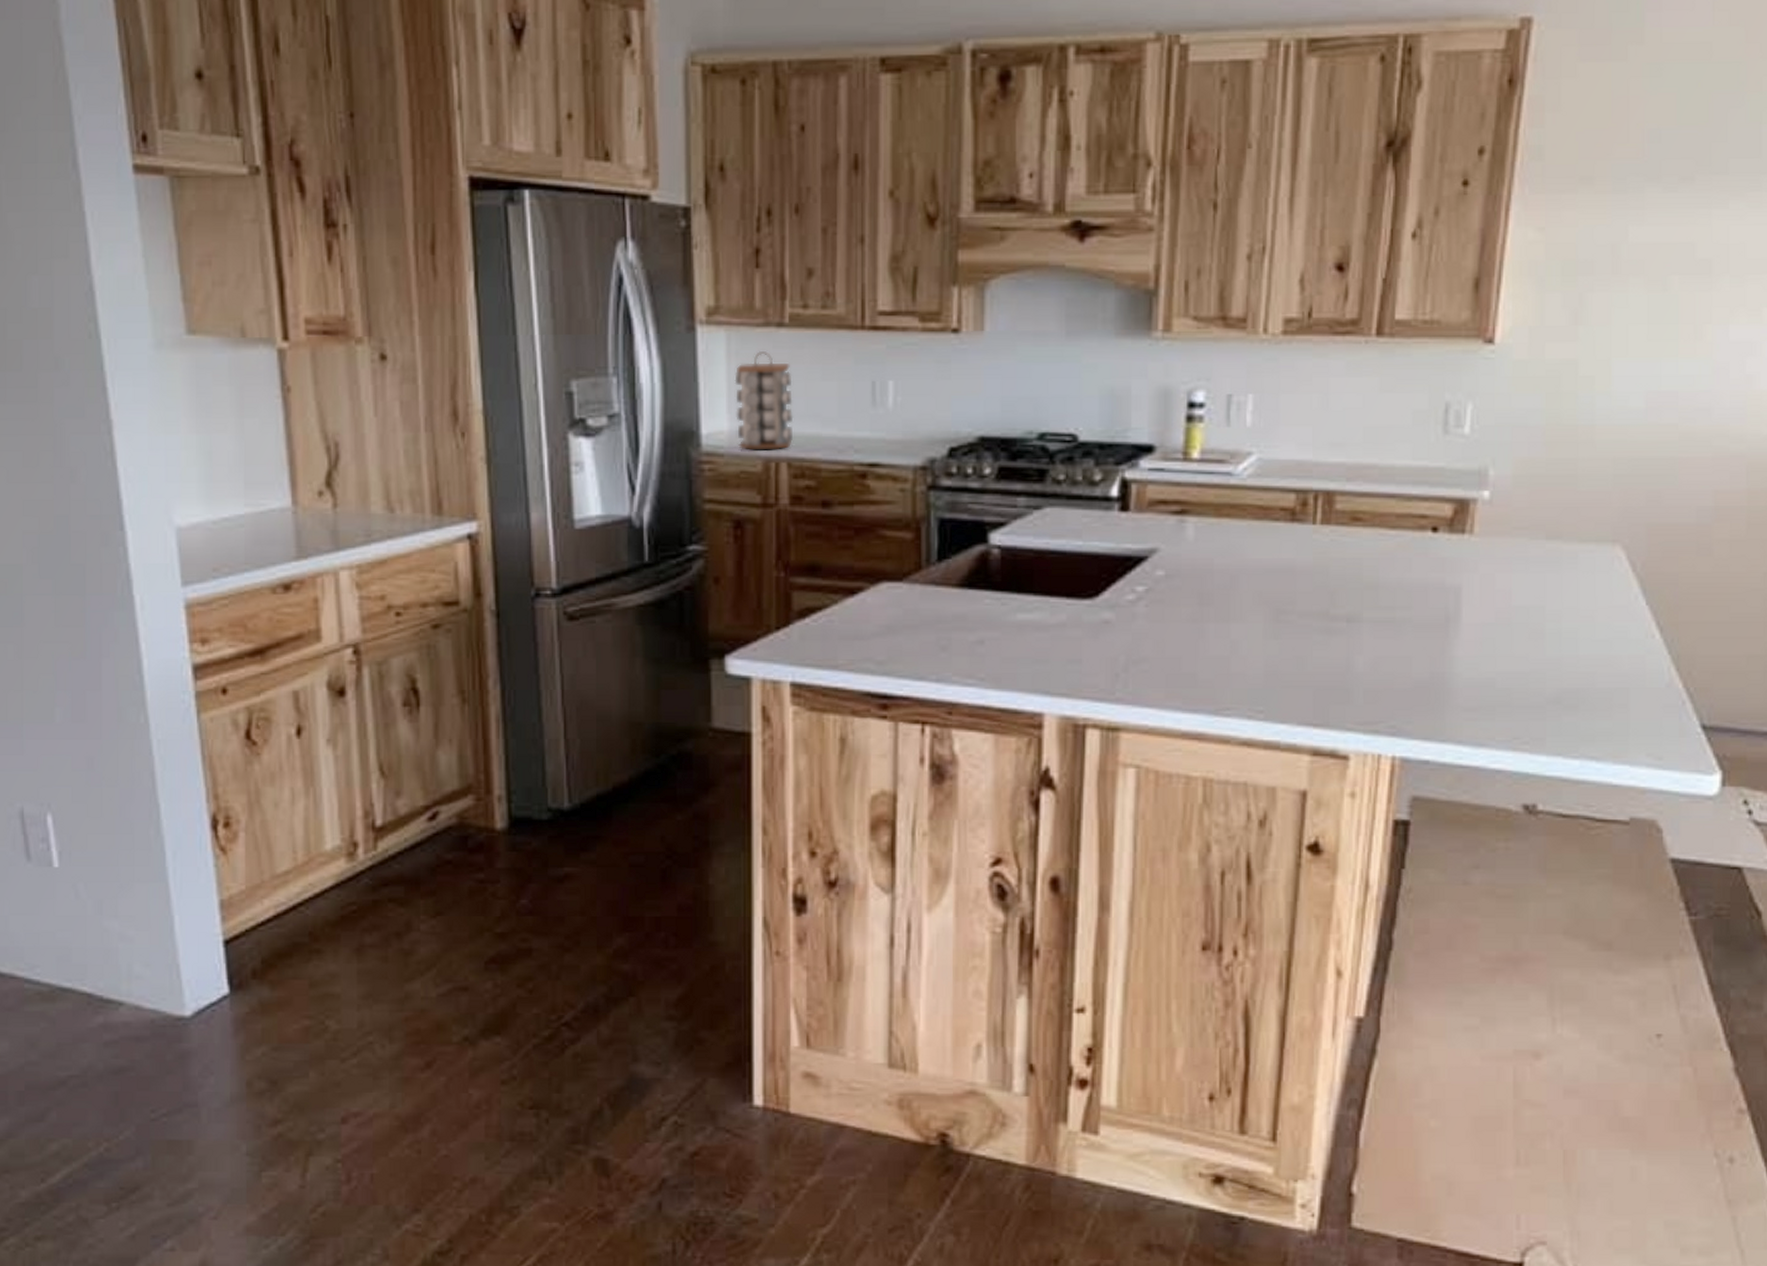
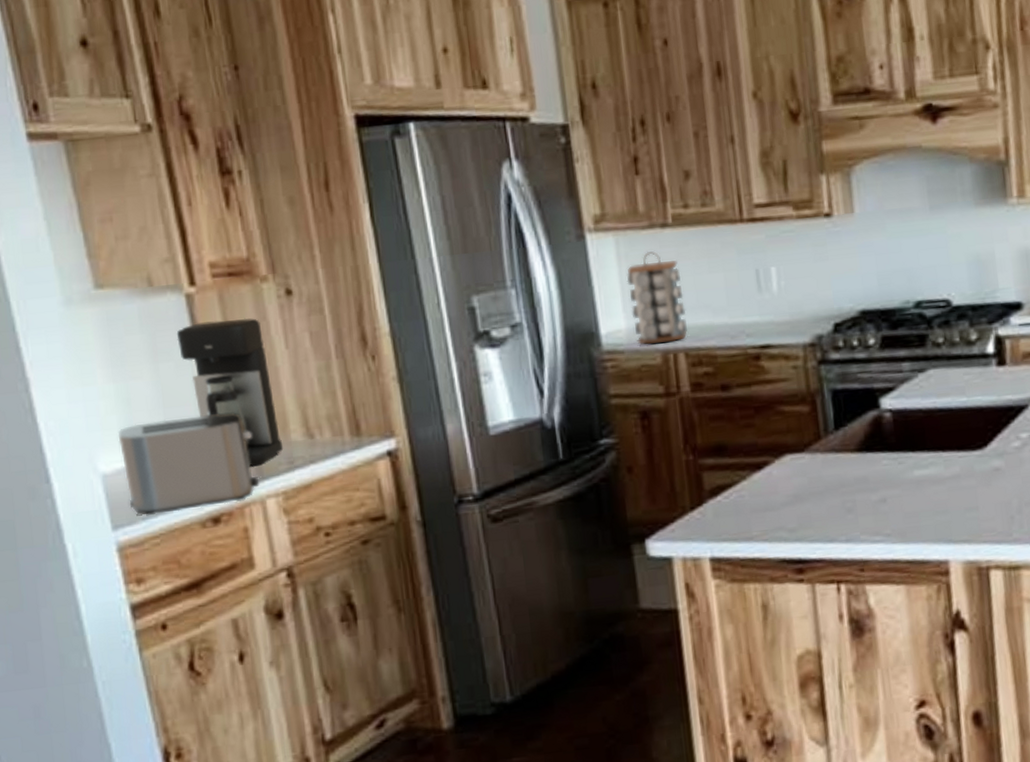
toaster: none [196,477,334,575] -> present [117,412,260,516]
coffee maker: none [265,380,362,536] -> present [176,318,284,467]

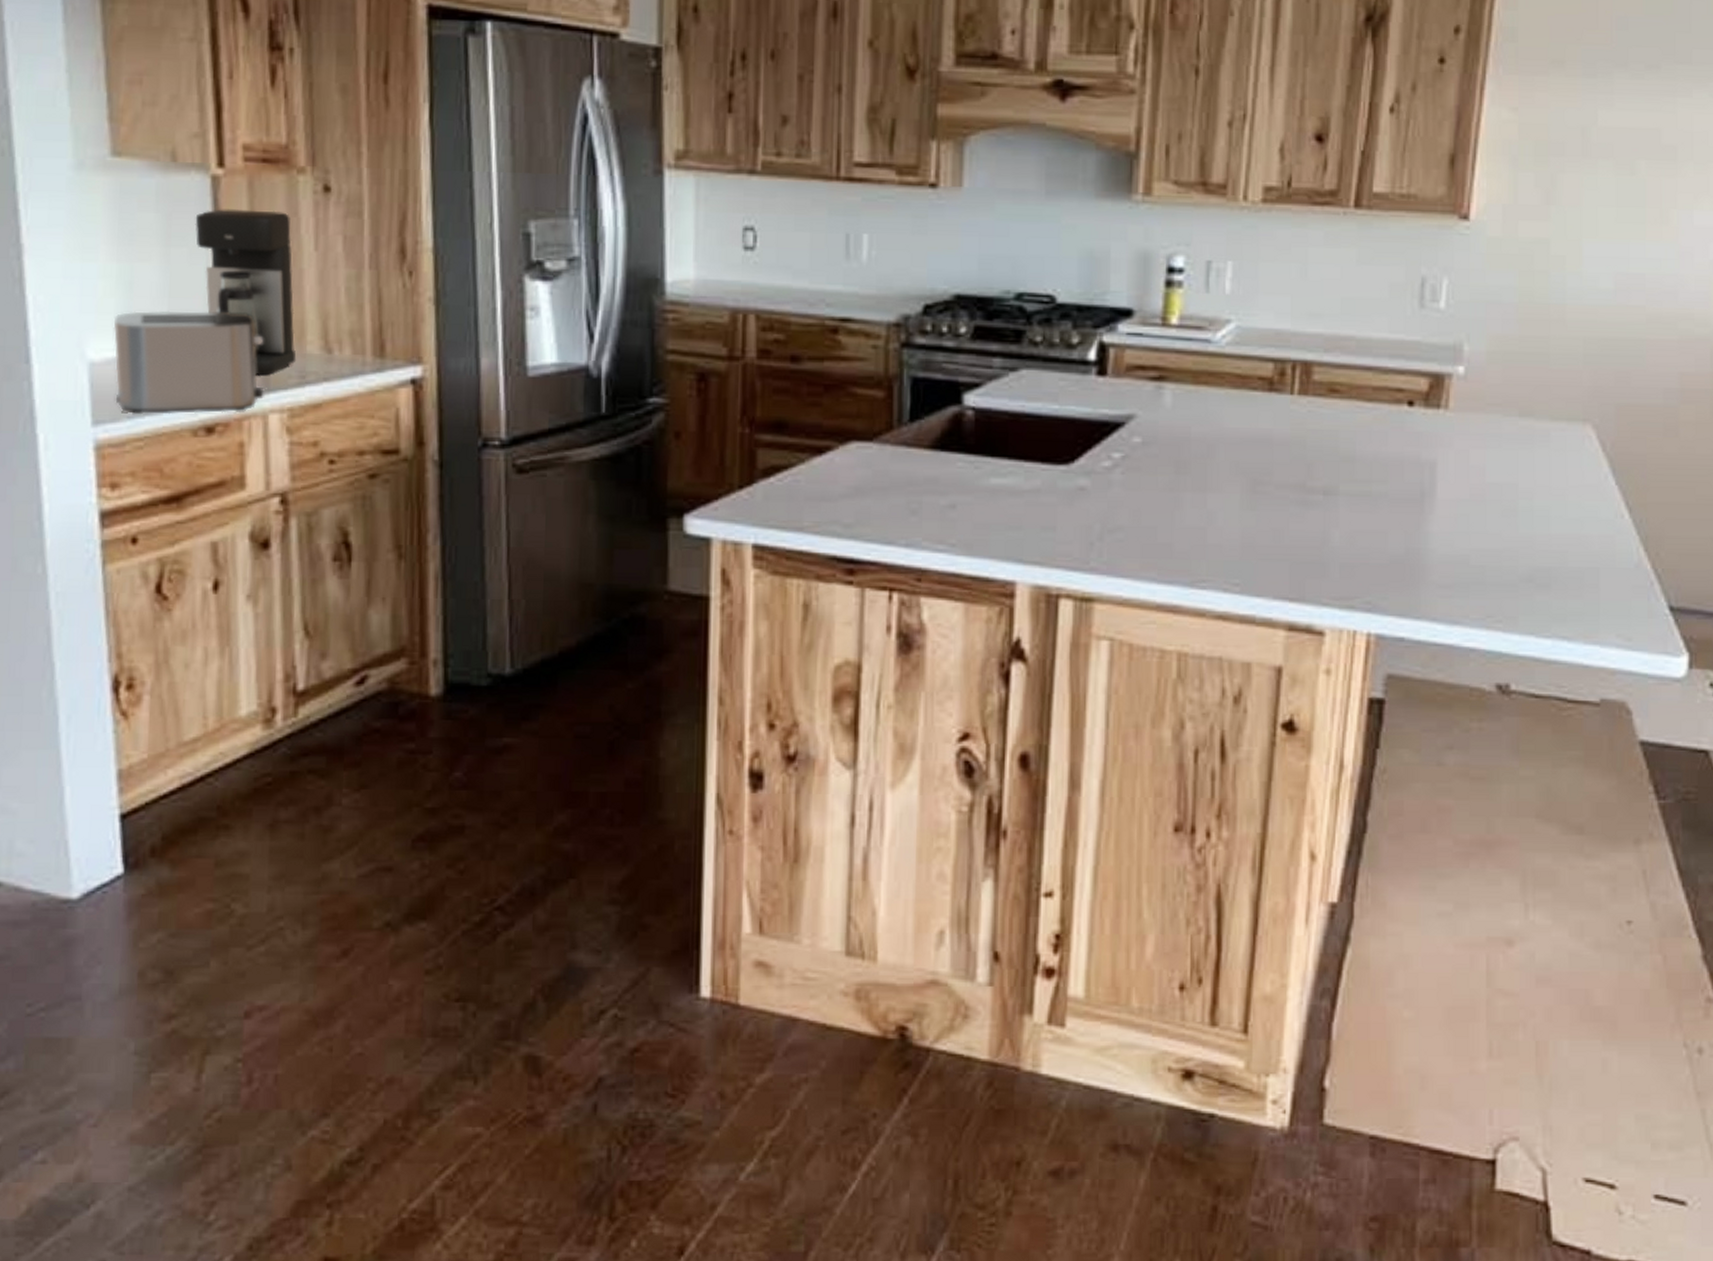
spice rack: present [626,251,689,345] -> none [702,197,764,301]

